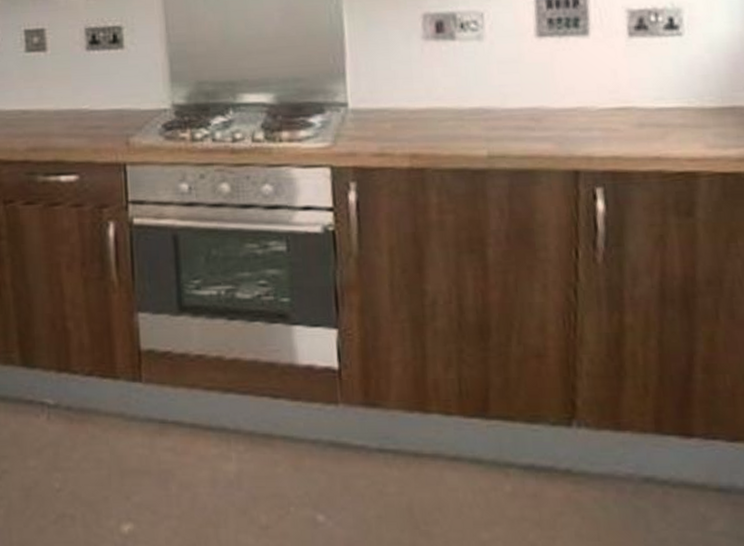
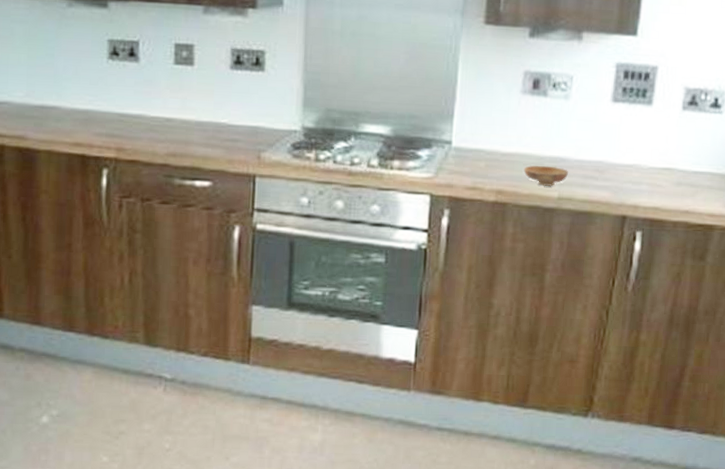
bowl: none [439,119,496,144] -> present [523,165,568,186]

